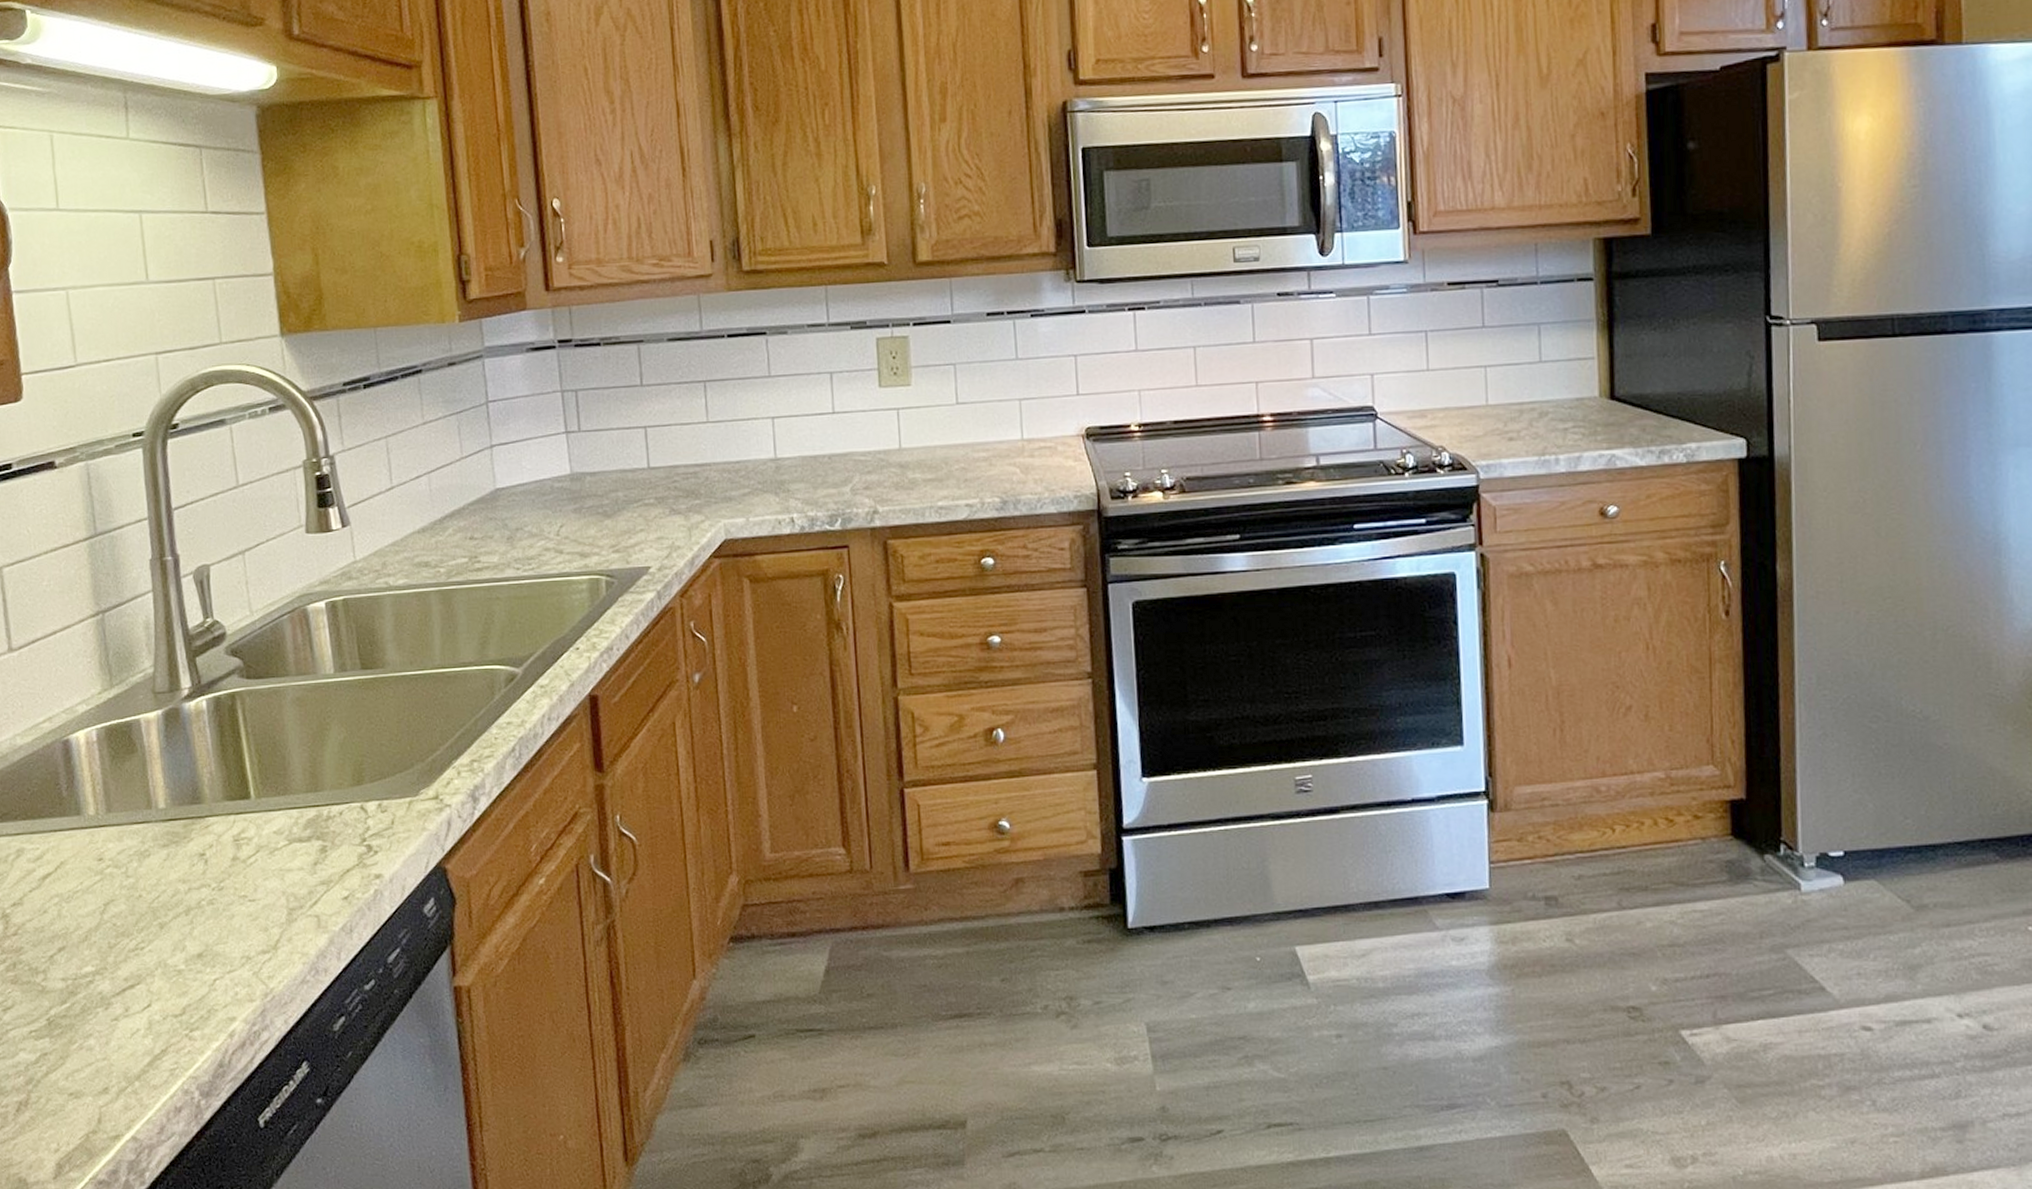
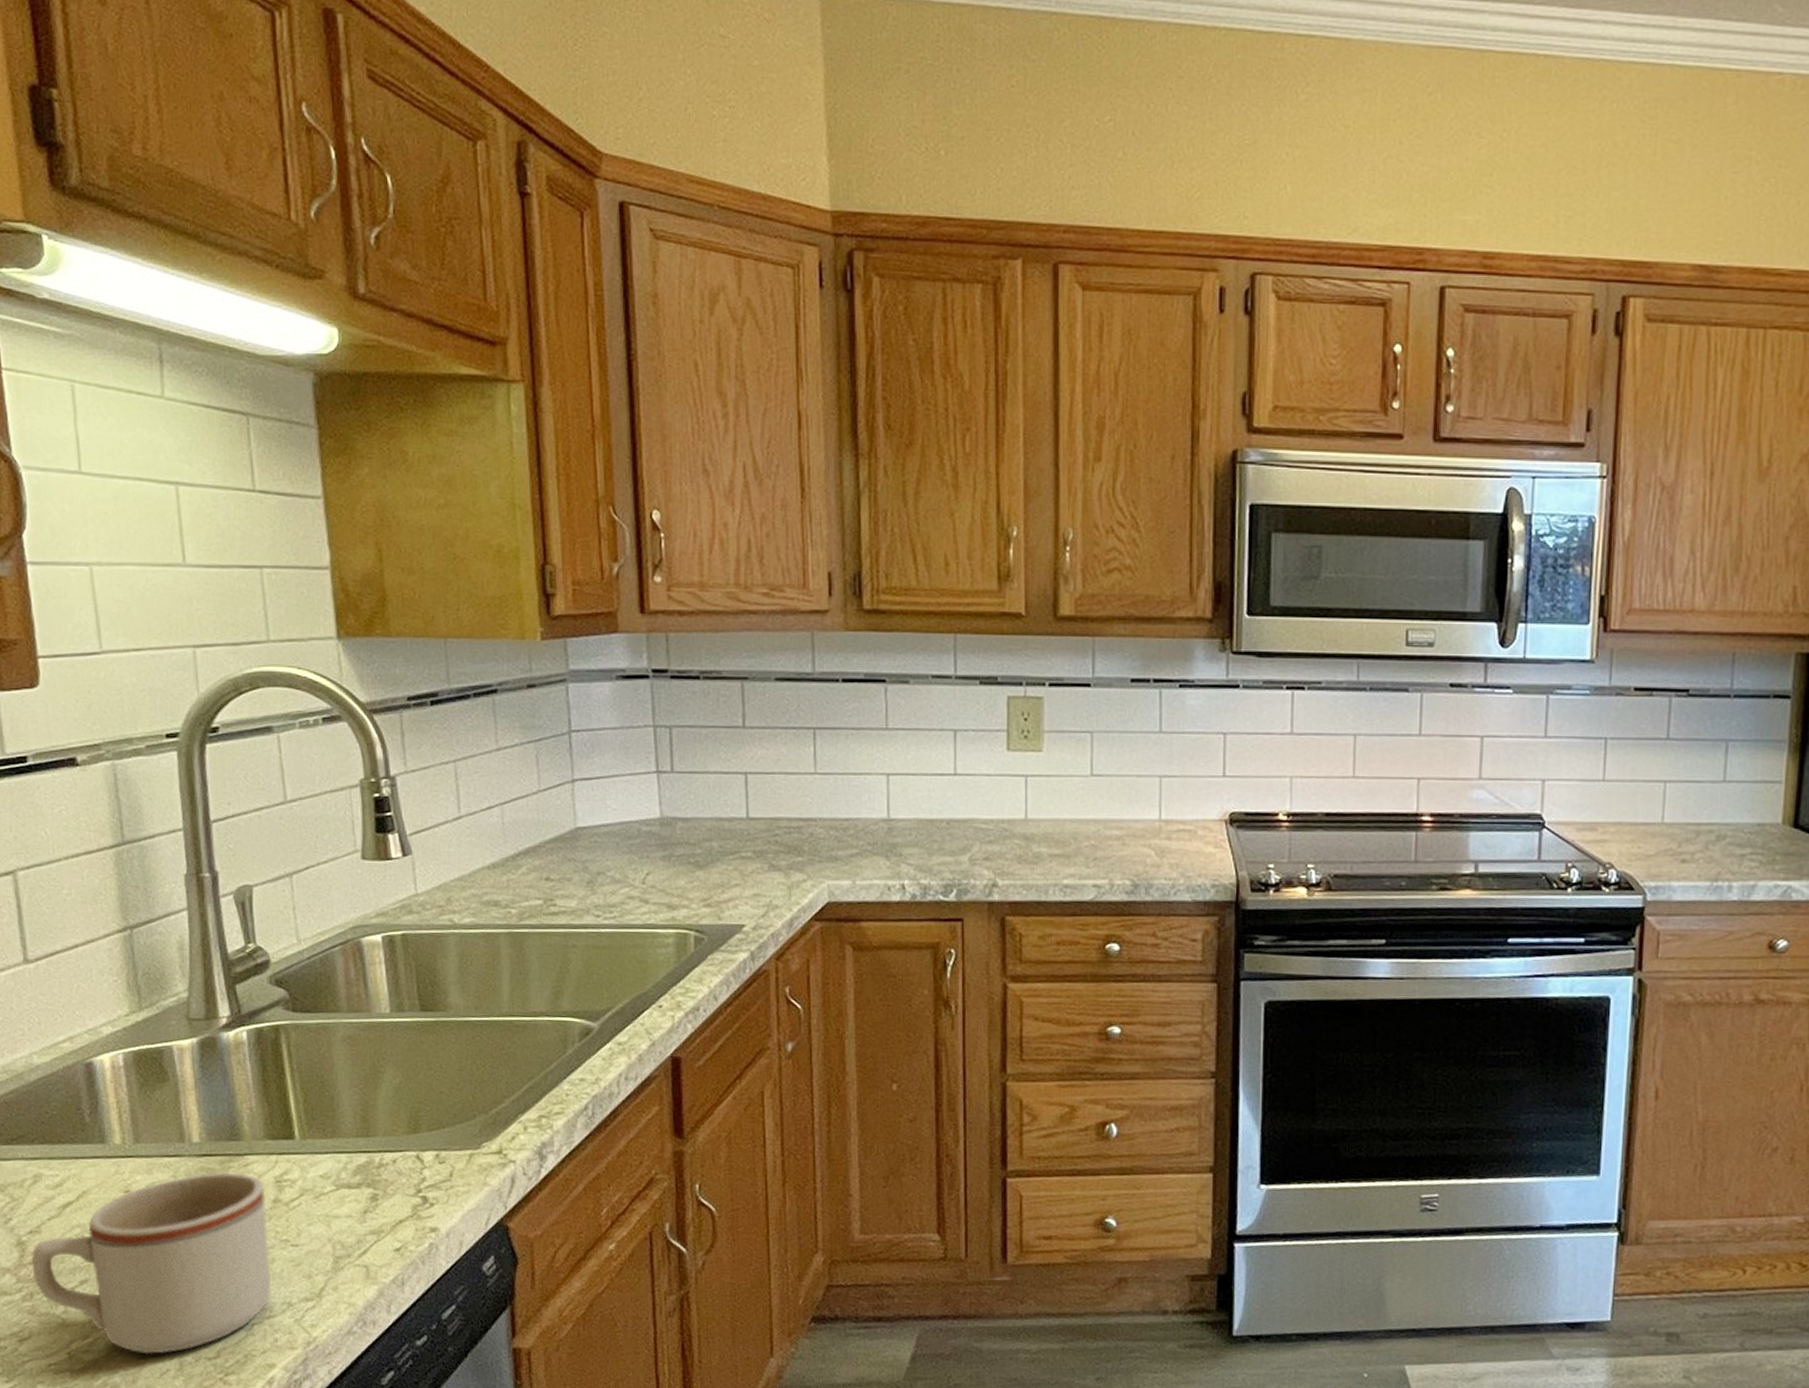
mug: none [15,834,232,1016] -> present [32,1173,272,1355]

